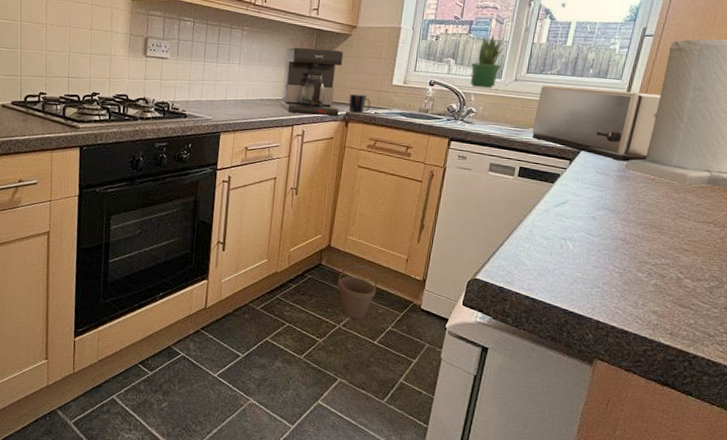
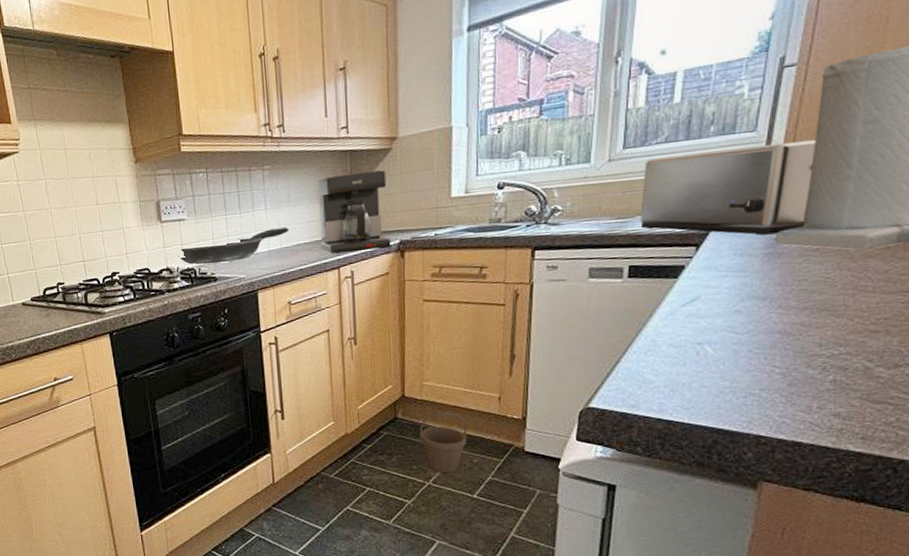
frying pan: none [156,81,257,103] -> present [178,227,289,265]
mug: present [348,93,371,115] -> none [401,216,429,242]
planter: present [470,33,506,89] -> none [548,108,592,181]

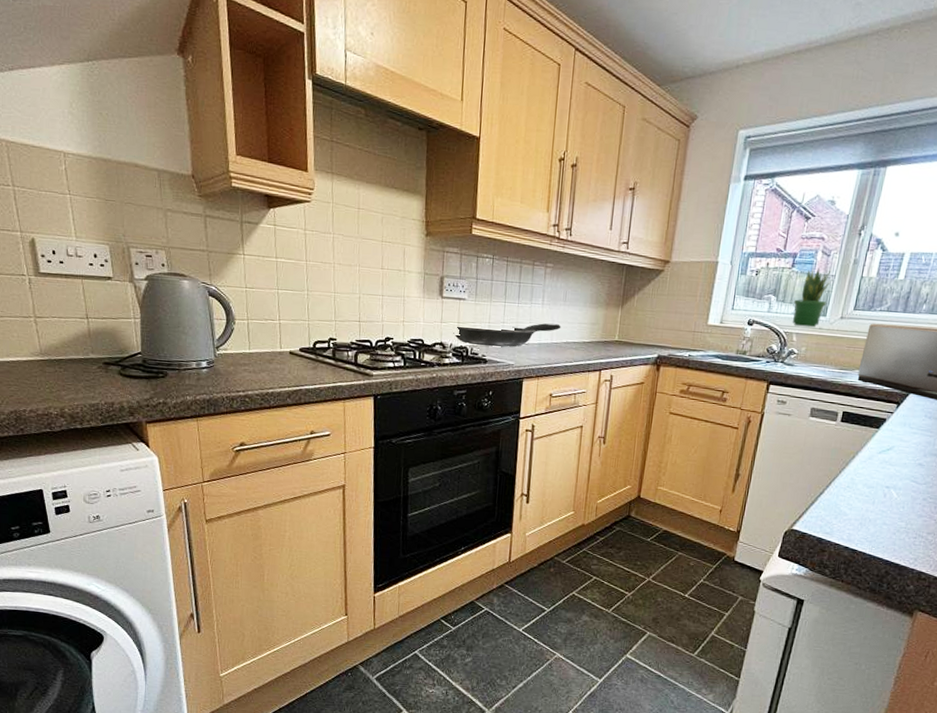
coffee maker: present [318,170,391,254] -> none [587,285,656,361]
bucket: present [419,412,467,473] -> none [646,516,690,572]
planter: none [548,108,592,181] -> present [792,267,833,328]

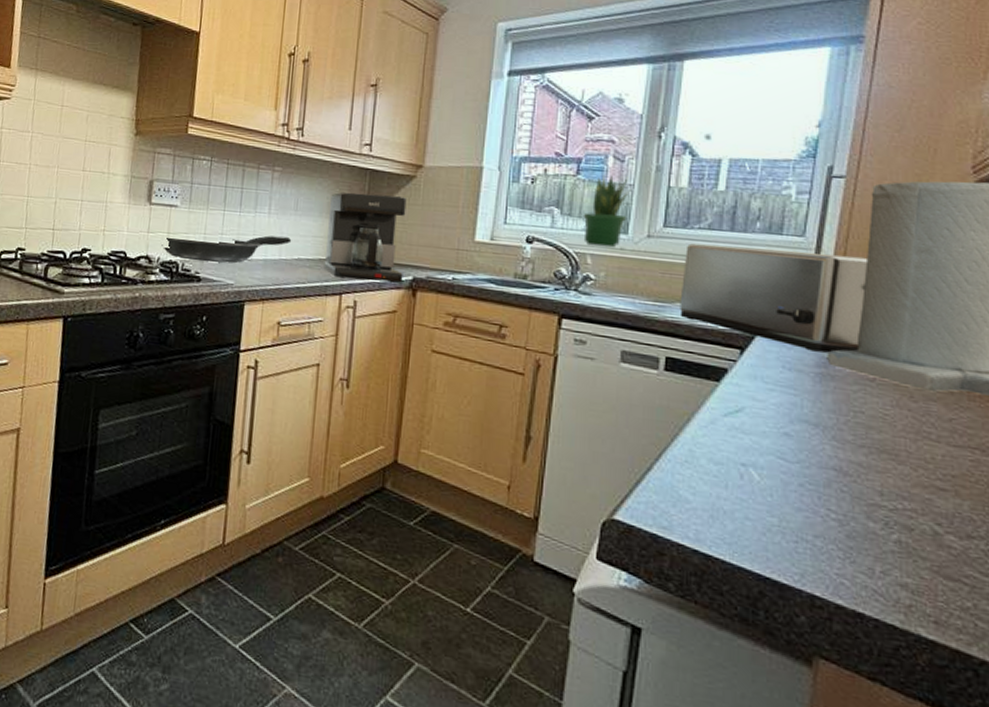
coffee maker: none [587,285,656,361] -> present [323,192,407,284]

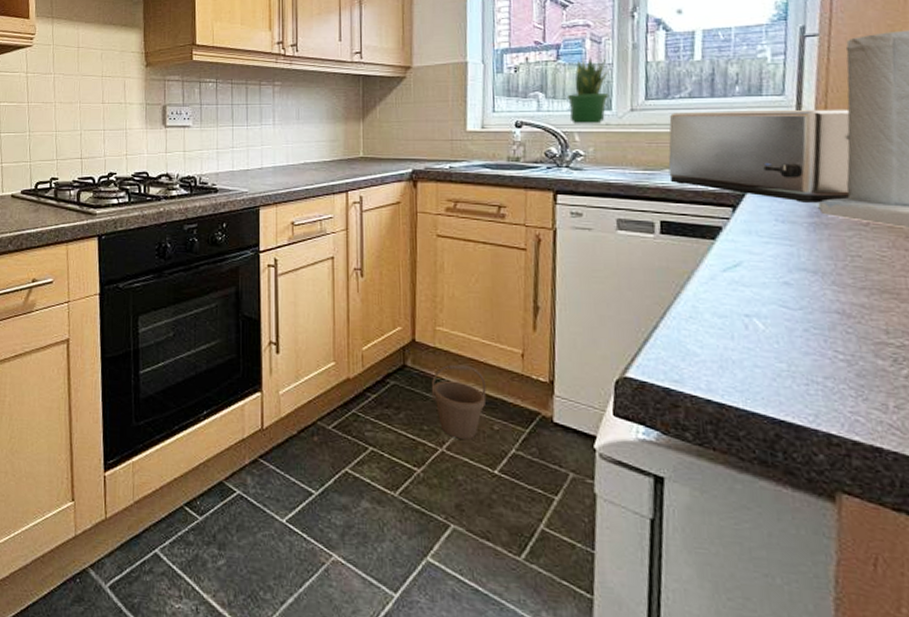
frying pan: present [161,235,292,264] -> none [179,145,297,174]
coffee maker: present [323,192,407,284] -> none [328,97,403,177]
bucket: none [408,490,467,573] -> present [431,364,487,440]

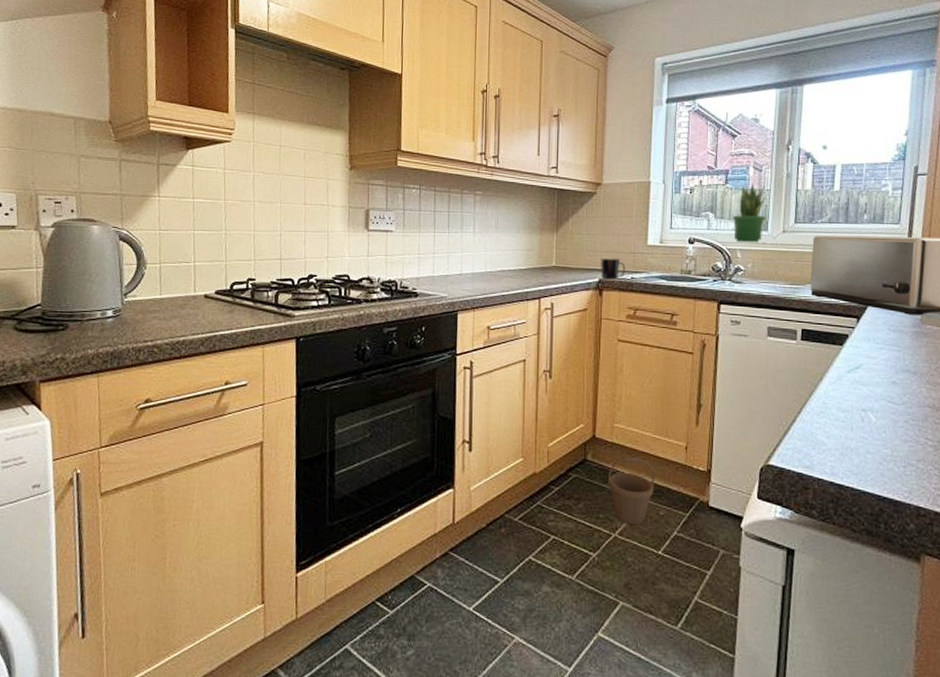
mug: none [414,146,443,172] -> present [601,258,626,282]

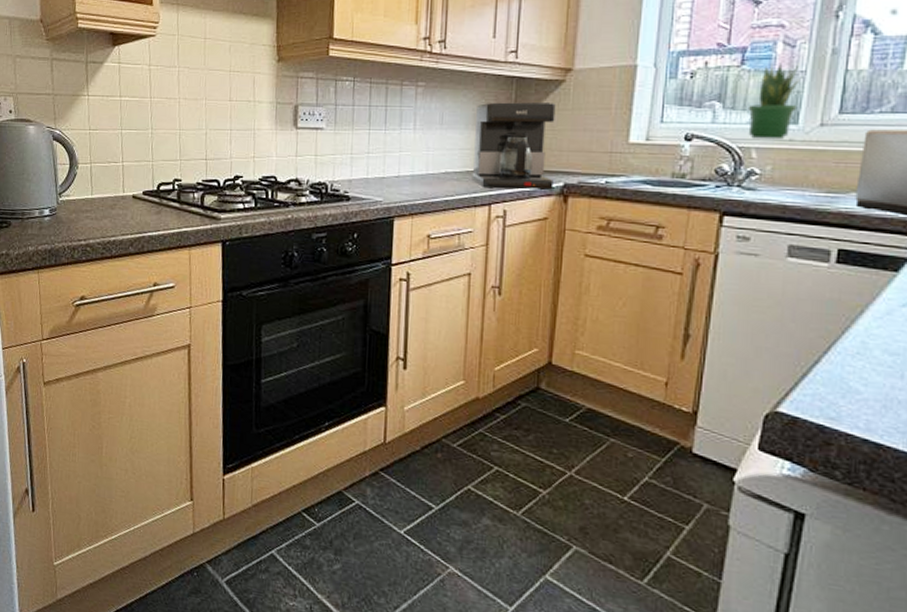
coffee maker: none [524,210,591,286] -> present [471,102,556,191]
mug: present [601,258,626,282] -> none [566,158,599,187]
bucket: present [607,457,655,525] -> none [564,389,624,465]

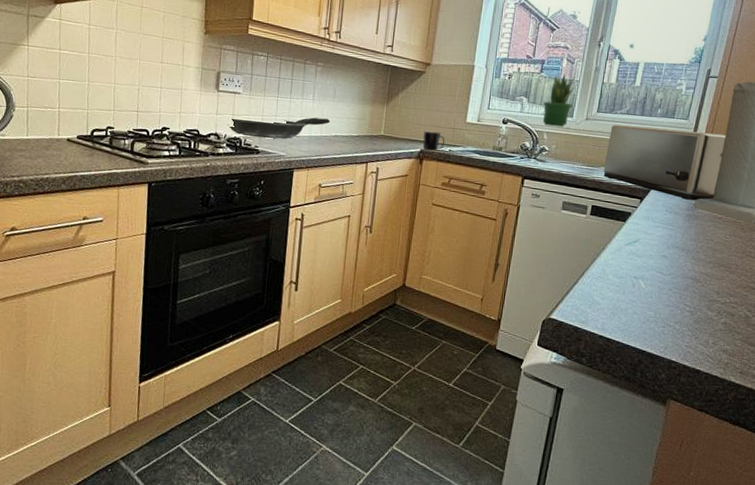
frying pan: none [310,151,438,182] -> present [228,117,331,140]
coffee maker: present [471,102,556,191] -> none [354,83,418,154]
mug: none [566,158,599,187] -> present [422,130,445,153]

